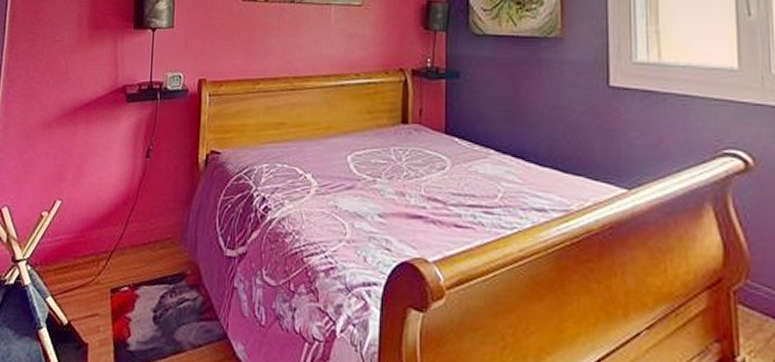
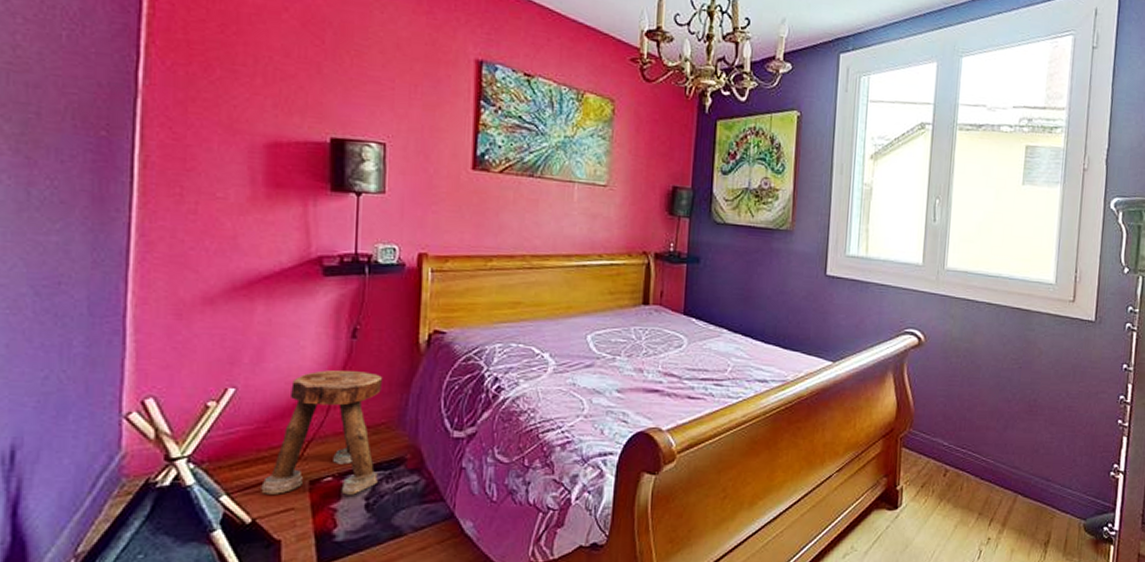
stool: none [75,186,170,306] -> present [261,370,383,495]

